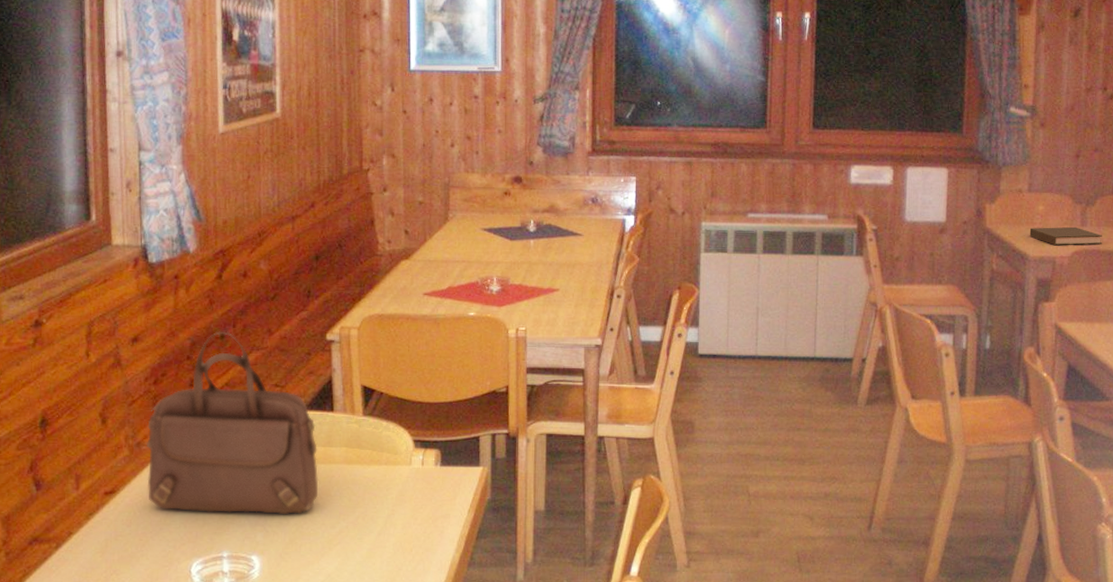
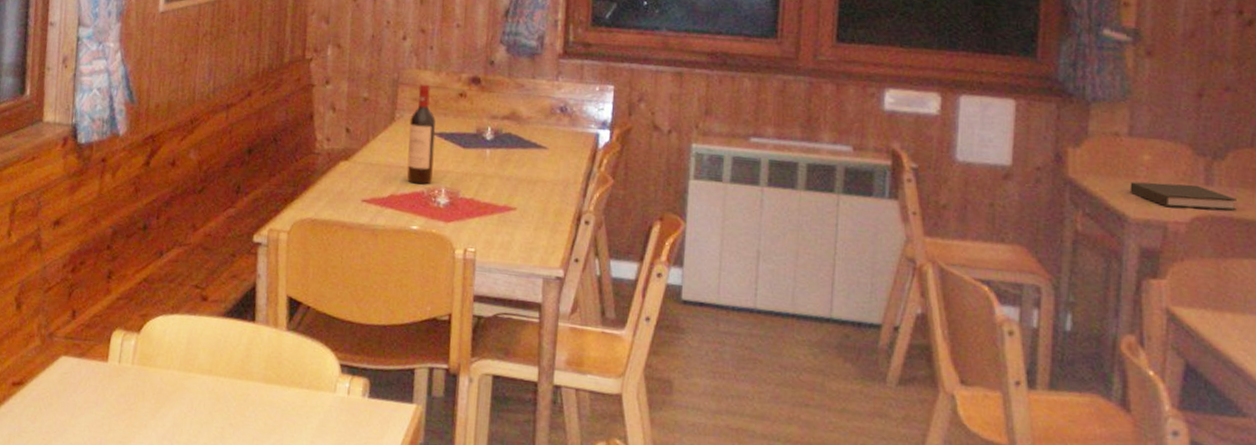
handbag: present [146,331,319,515] -> none [55,221,235,433]
wine bottle: none [461,186,485,275] -> present [406,84,436,185]

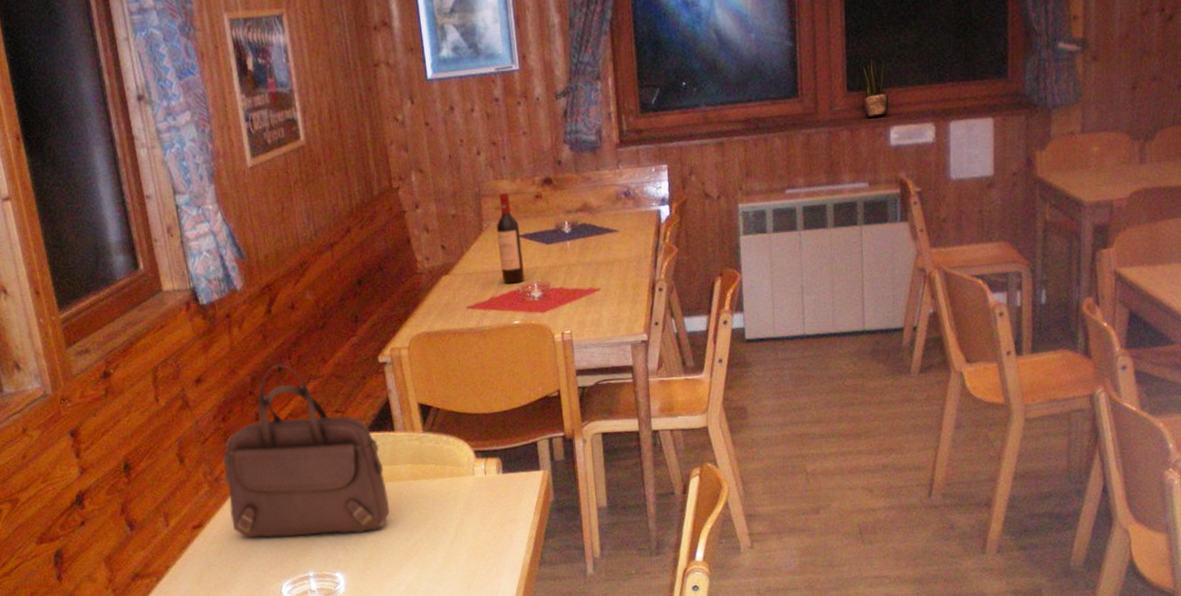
handbag: none [55,221,235,433] -> present [222,364,390,538]
potted plant: none [855,10,886,77] -> present [863,58,889,119]
book: present [1130,182,1236,211] -> none [1084,165,1163,188]

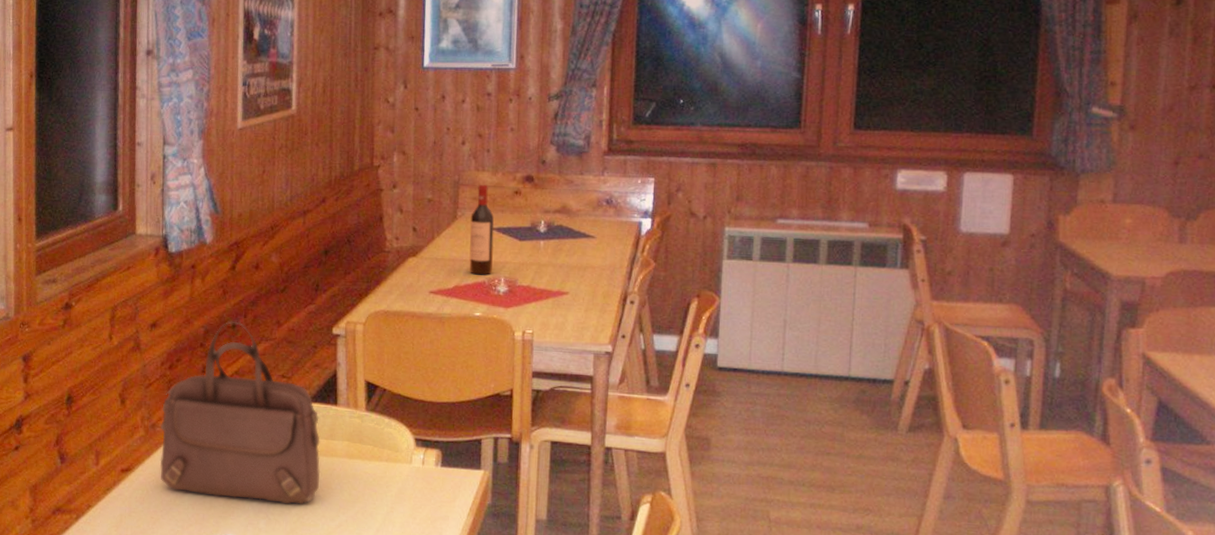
potted plant: present [863,58,889,119] -> none [870,99,899,160]

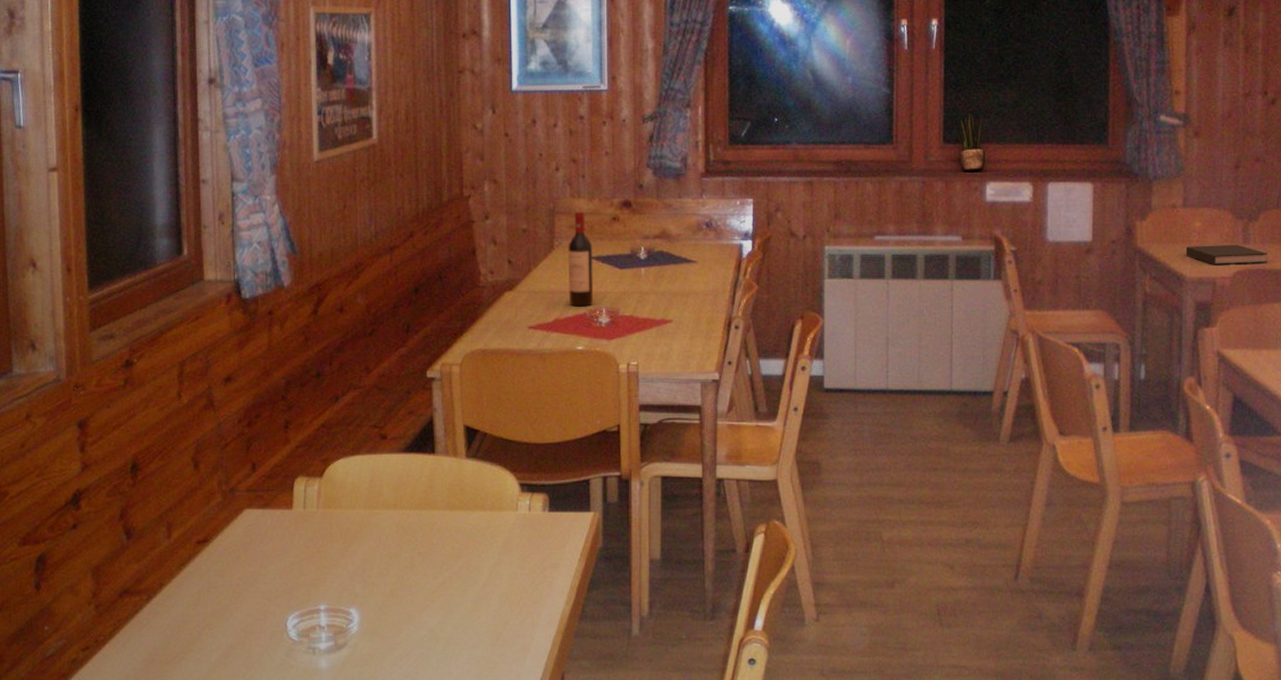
handbag: present [160,320,321,505] -> none [239,369,420,565]
potted plant: none [870,99,899,160] -> present [960,113,986,172]
book: none [1113,243,1206,265] -> present [1185,244,1268,266]

